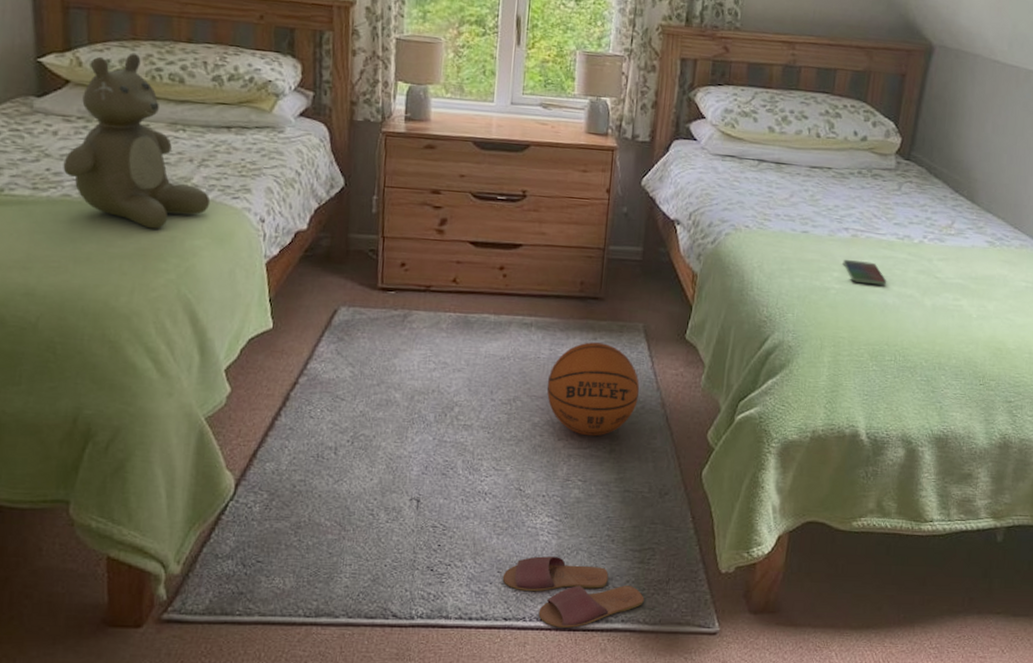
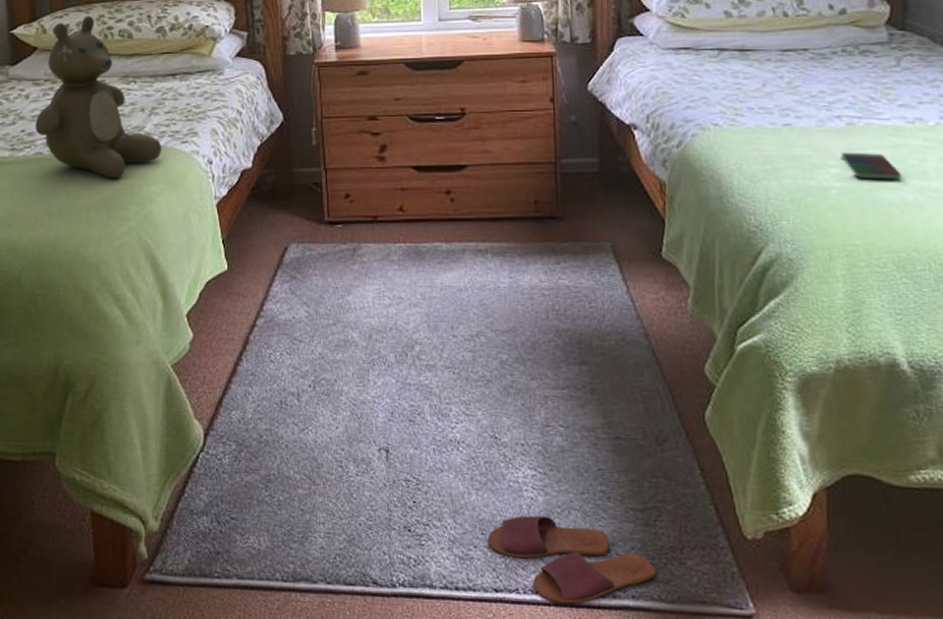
basketball: present [546,342,640,436] -> none [511,267,617,374]

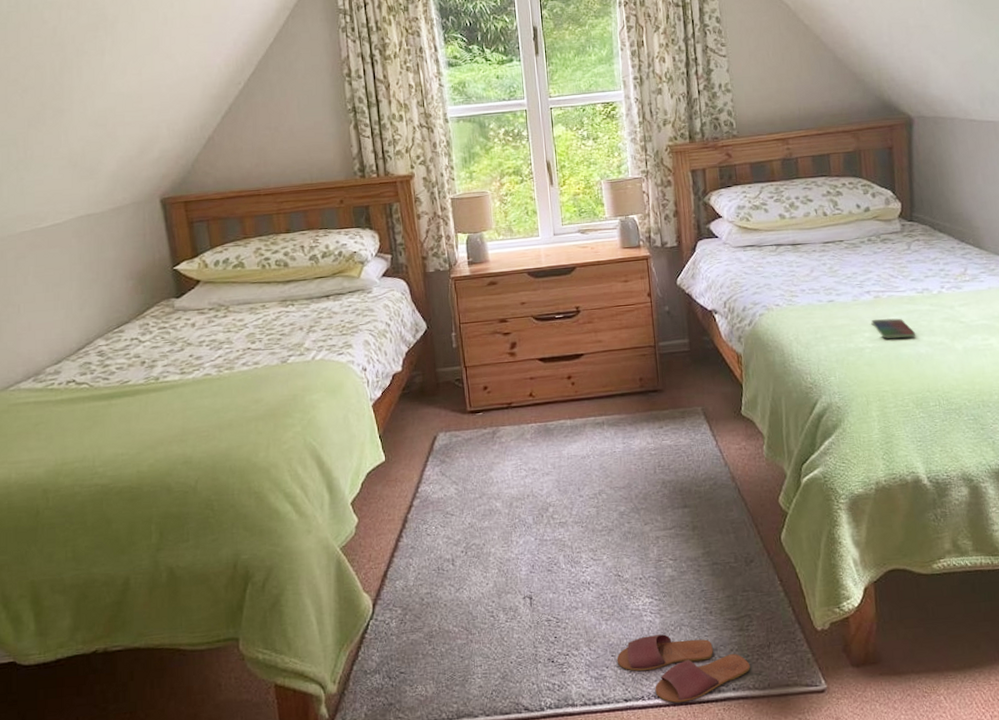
teddy bear: present [35,15,162,179] -> none [202,249,321,392]

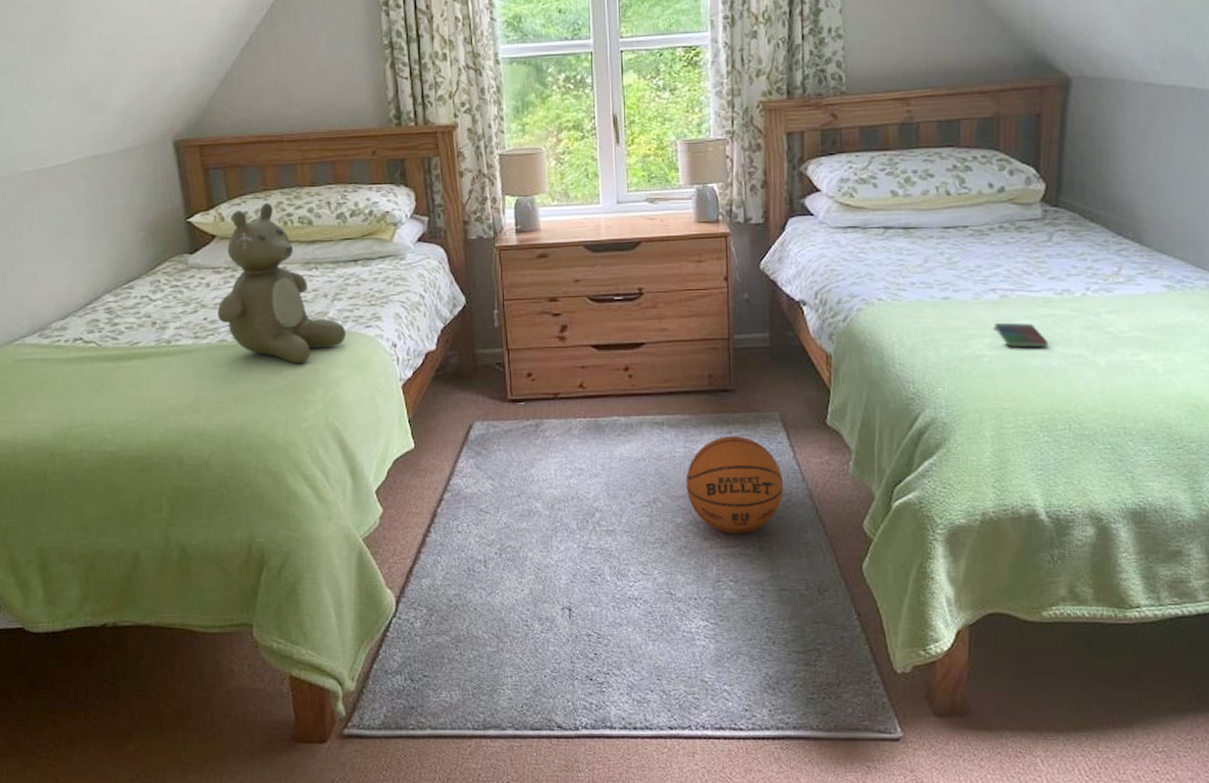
teddy bear: none [202,249,321,392] -> present [217,202,347,364]
slippers: present [616,634,750,703] -> none [663,662,815,736]
basketball: none [626,430,710,517] -> present [685,436,784,534]

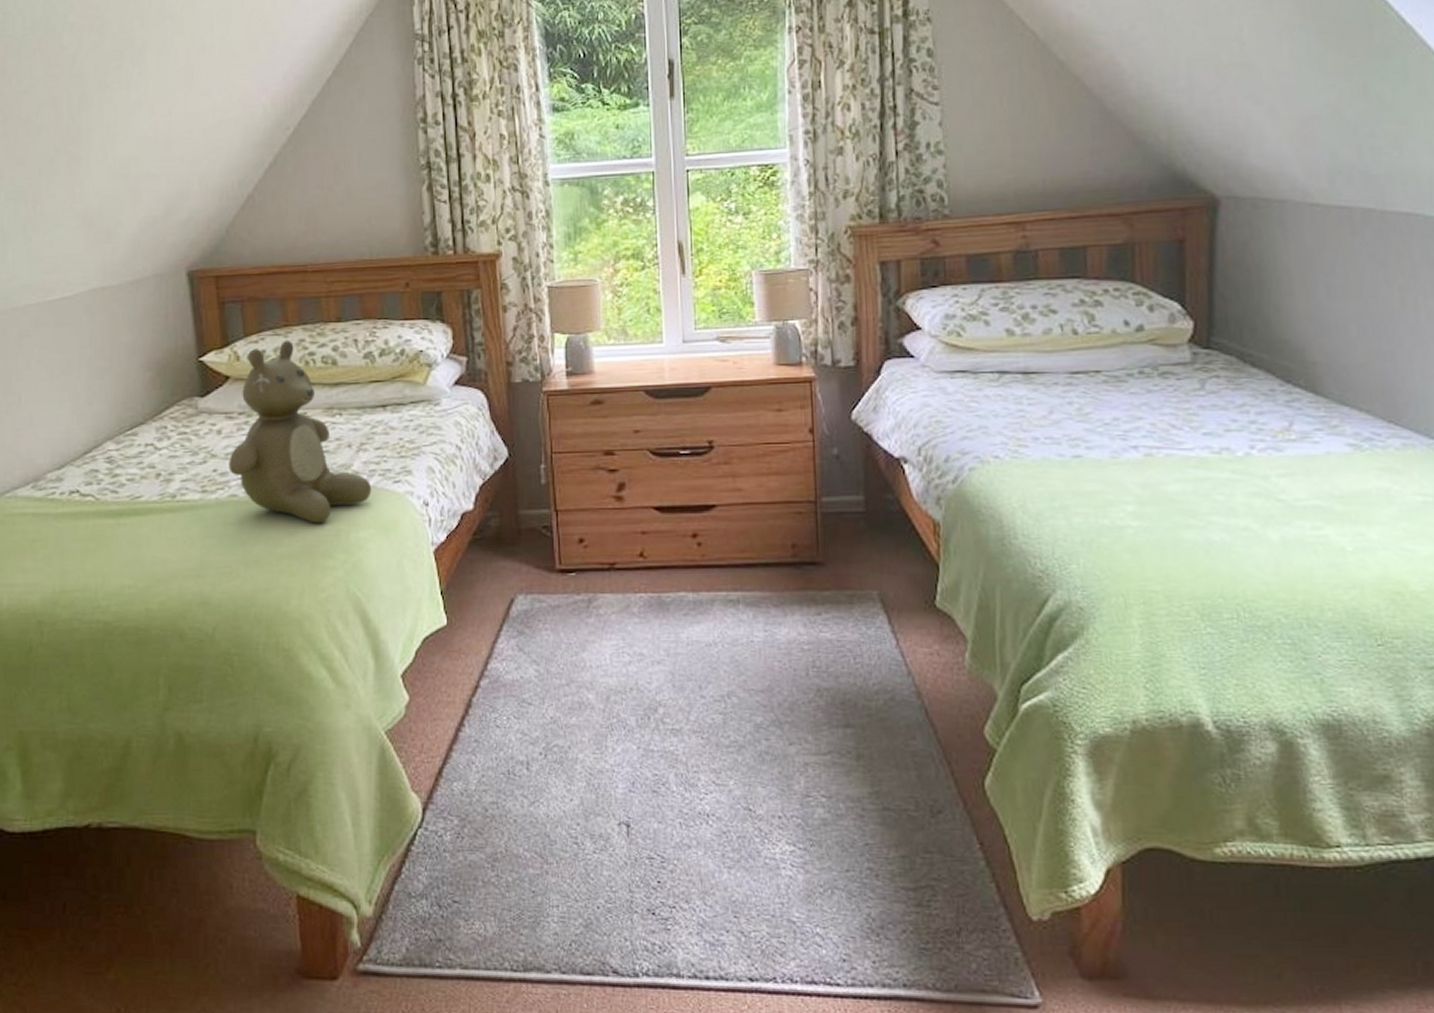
basketball: present [685,436,784,534] -> none [766,618,885,738]
smartphone: present [994,322,1049,347] -> none [1137,486,1207,517]

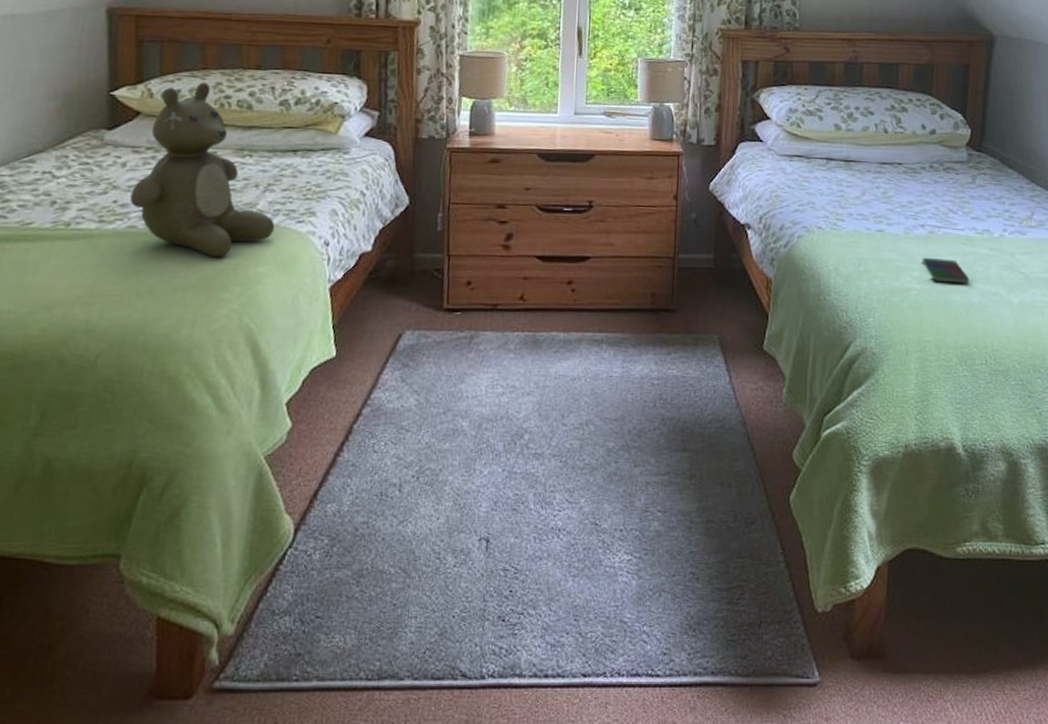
smartphone: none [1137,486,1207,517] -> present [922,257,970,283]

